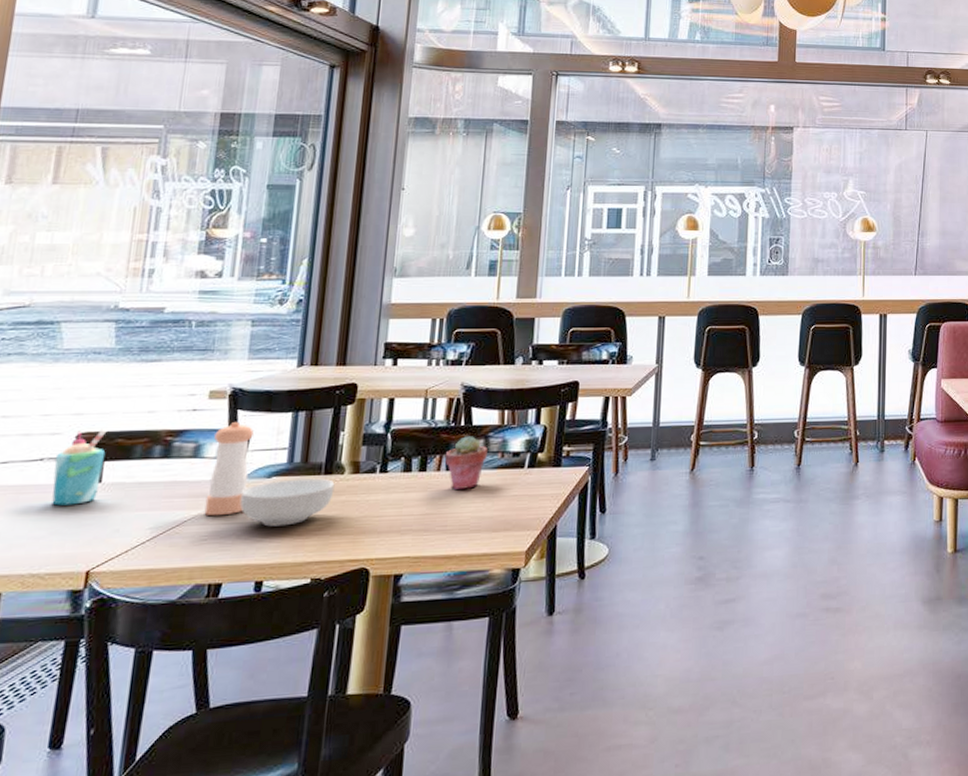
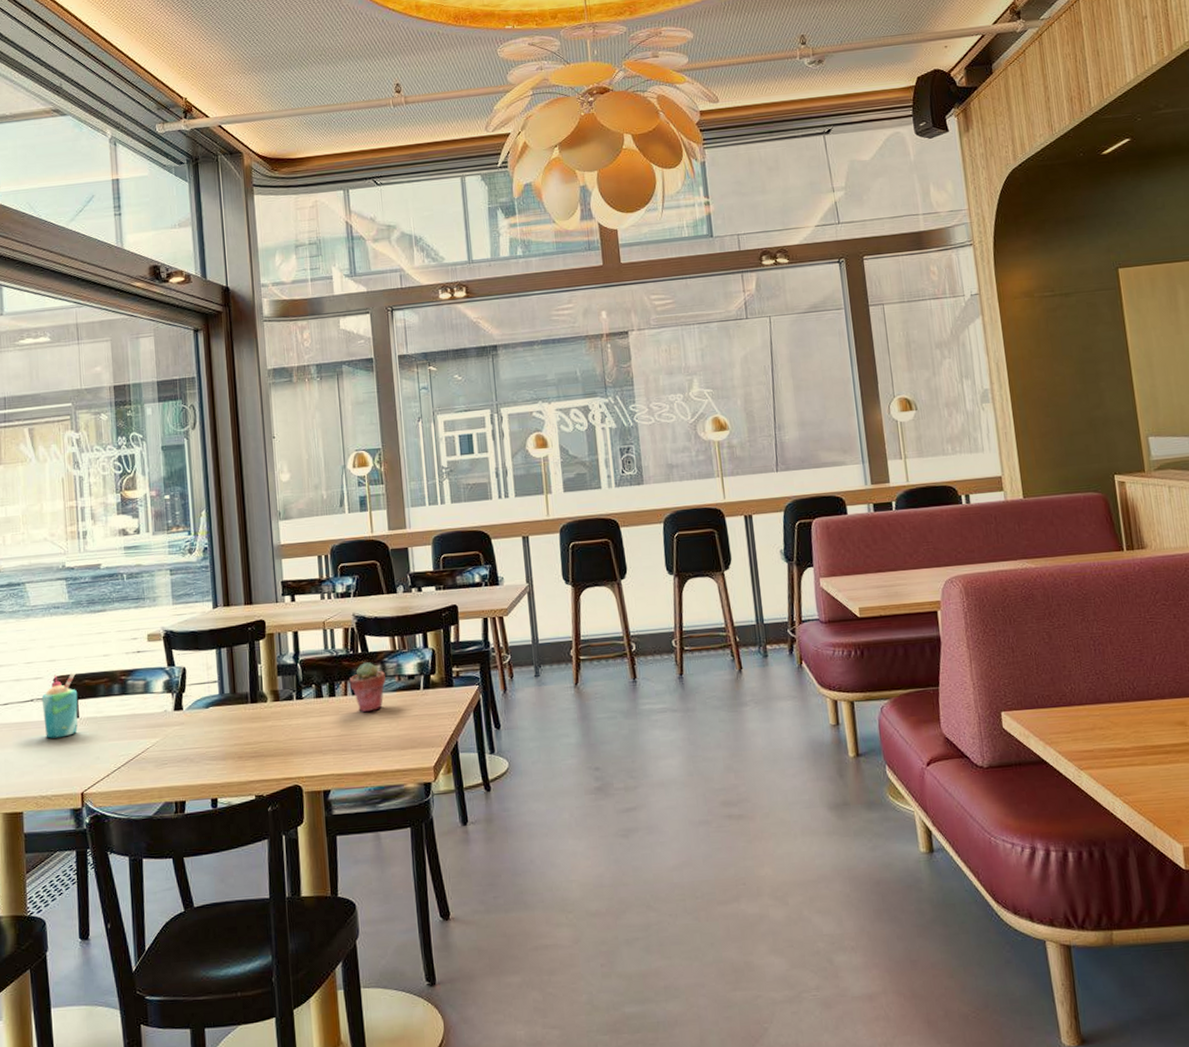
pepper shaker: present [204,422,254,516] -> none [158,660,191,743]
cereal bowl: present [240,478,335,527] -> none [187,706,262,751]

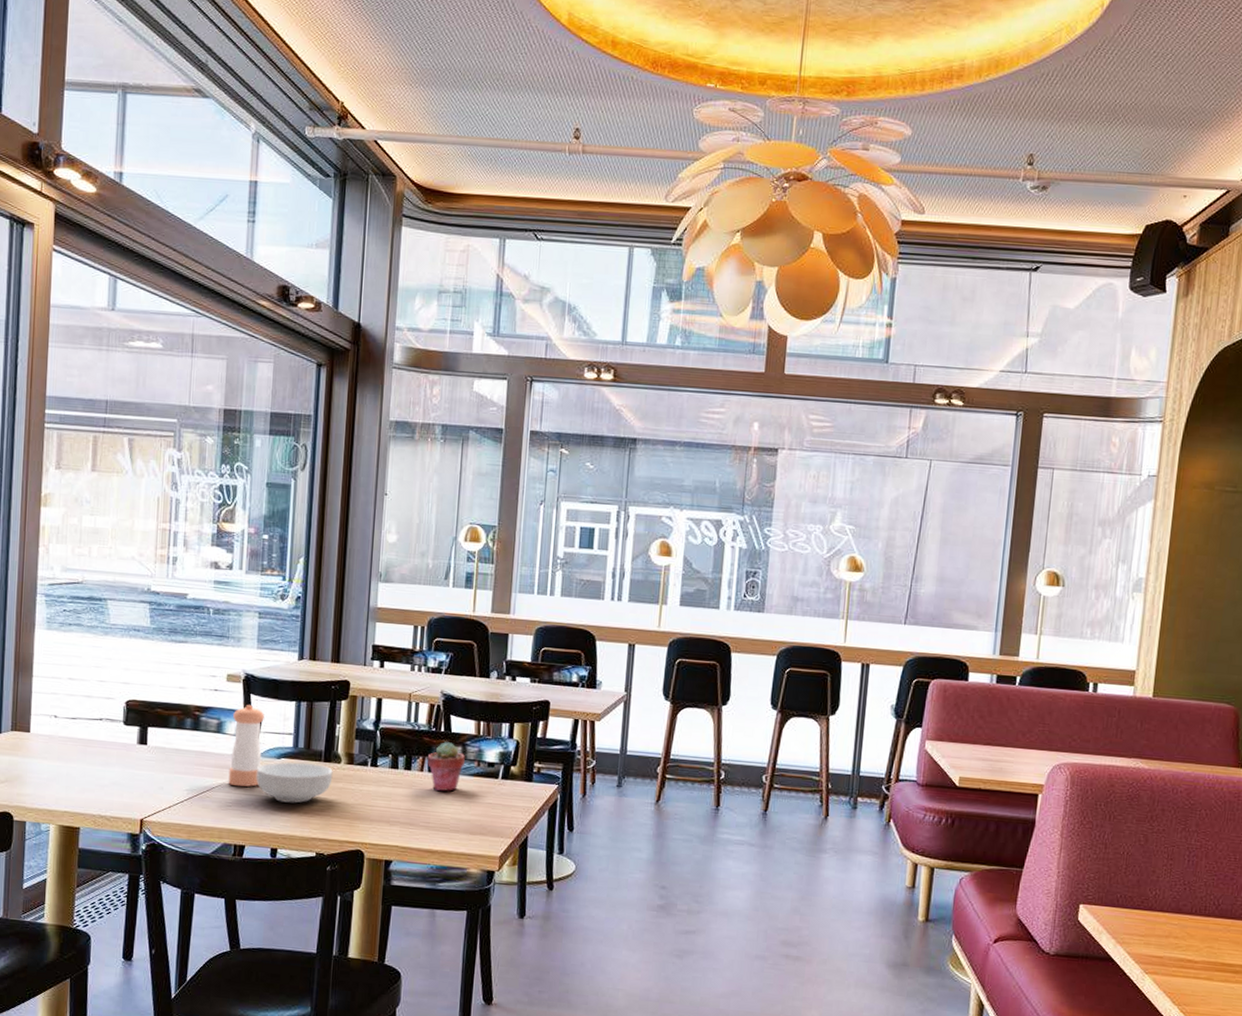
milkshake: present [41,672,78,739] -> none [110,698,149,762]
pepper shaker: none [158,660,191,743] -> present [228,705,264,787]
cereal bowl: none [187,706,262,751] -> present [256,762,333,804]

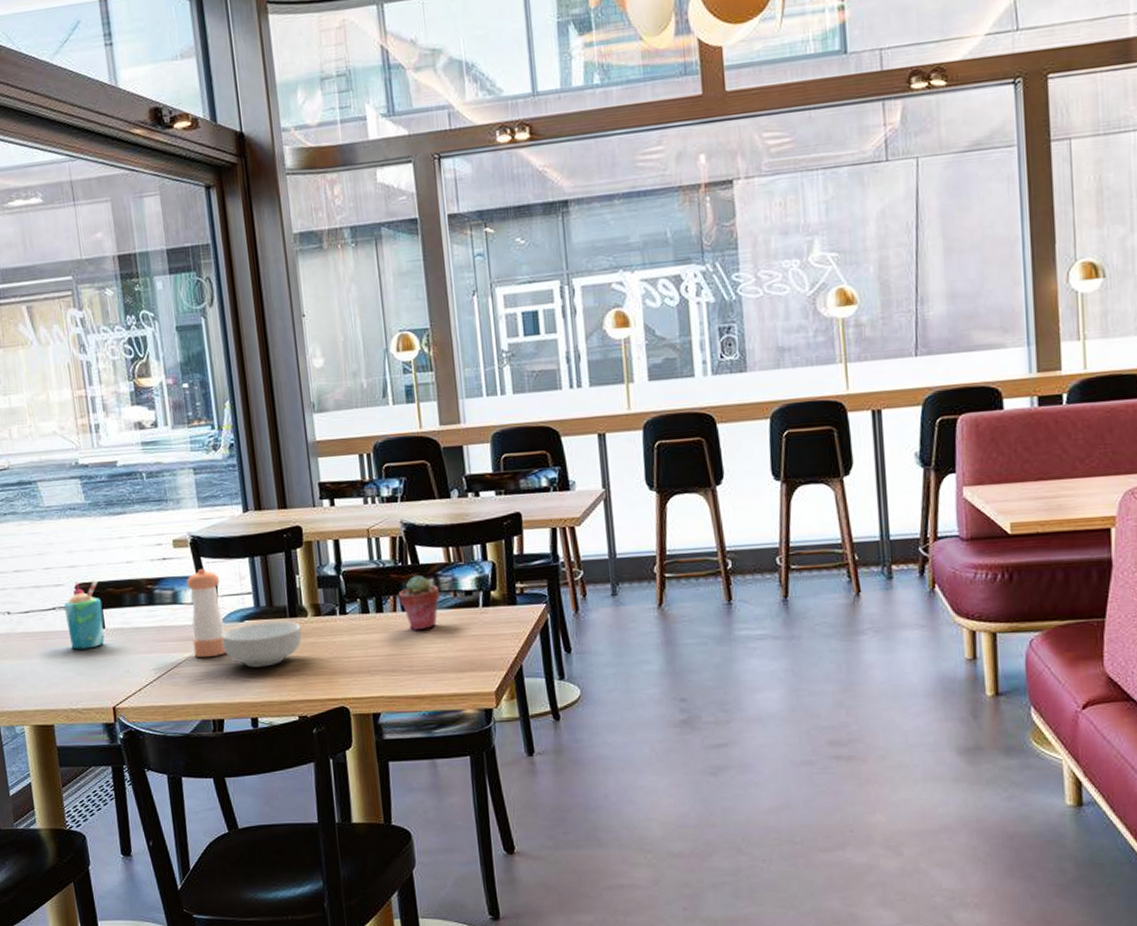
milkshake: none [110,698,149,762] -> present [63,579,105,650]

